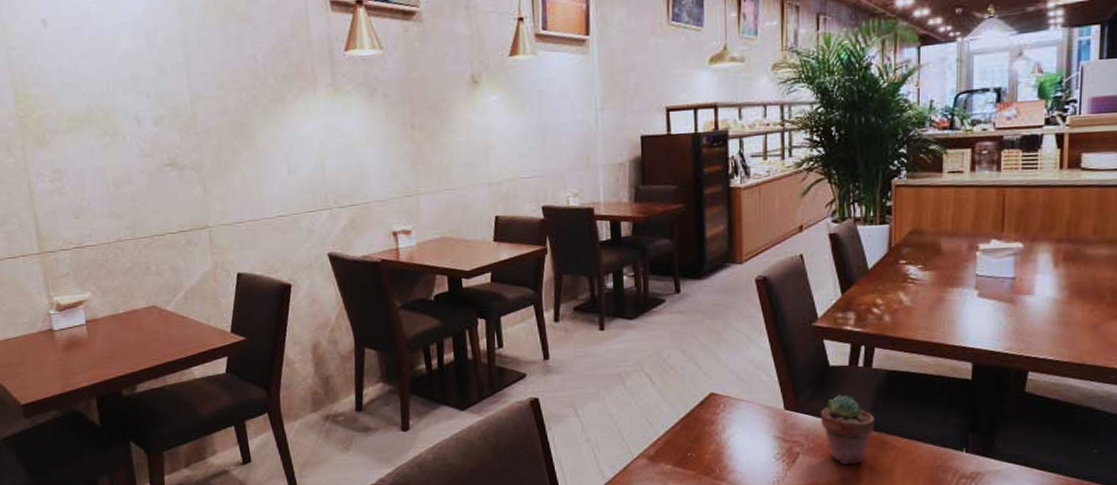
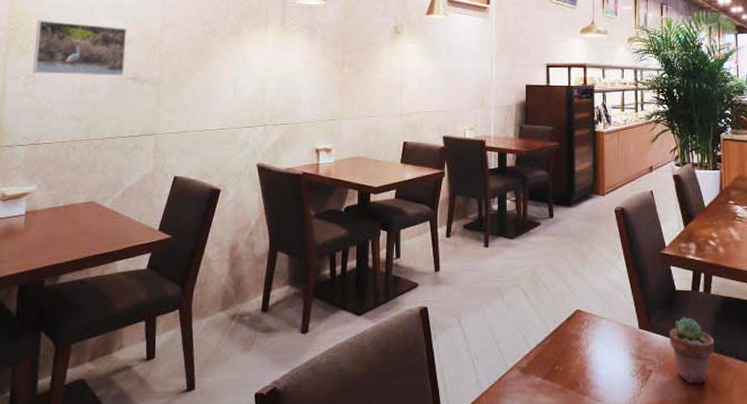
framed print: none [48,102,159,167] -> present [32,20,127,76]

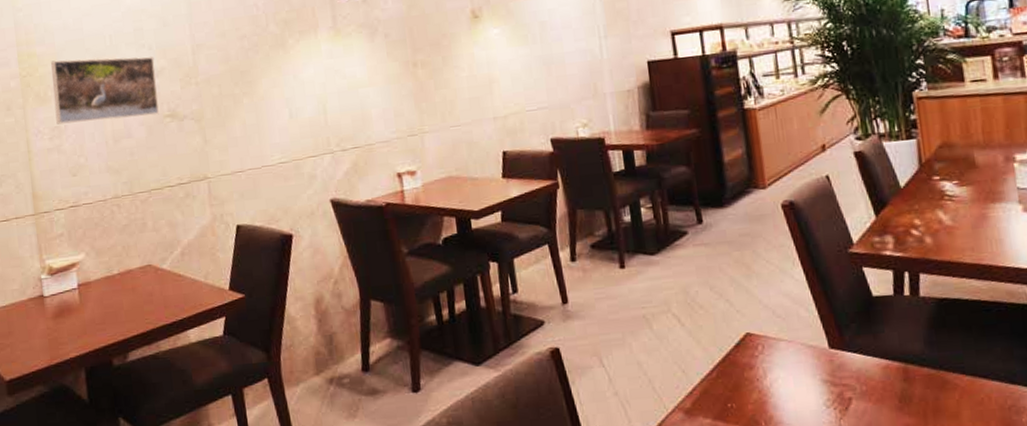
potted succulent: present [670,317,714,383] -> none [870,328,932,409]

